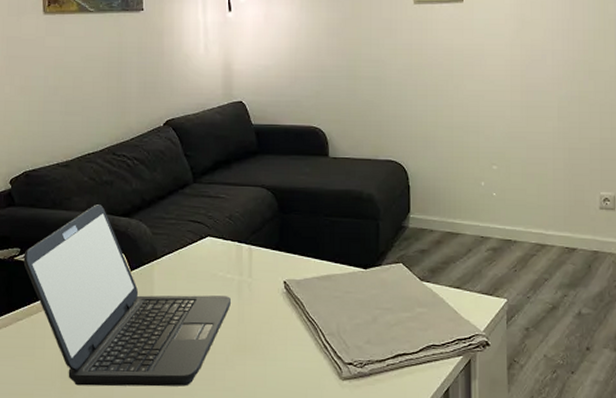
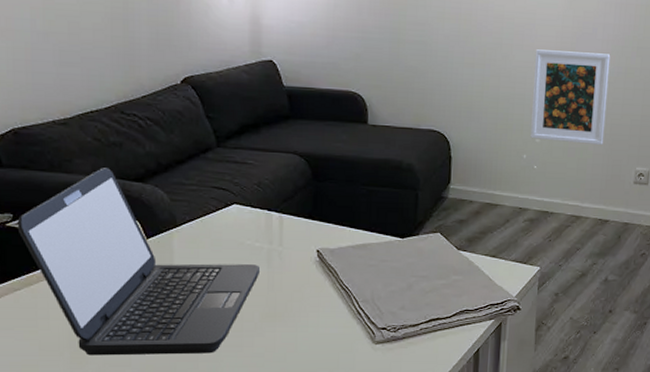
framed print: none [486,78,563,170] -> present [530,49,611,145]

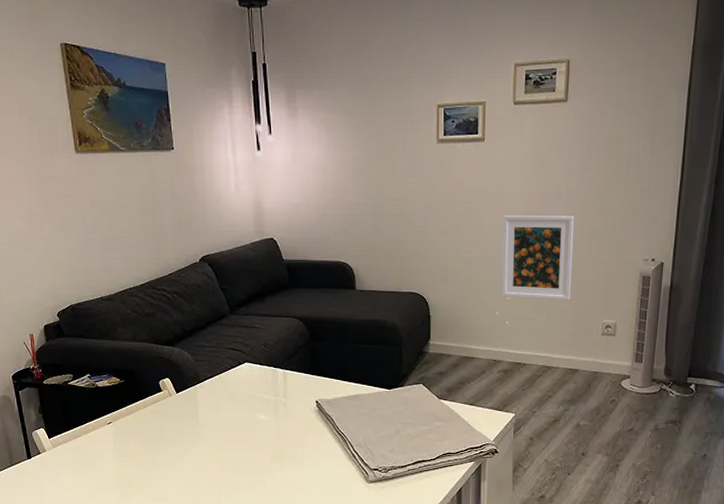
laptop: present [17,168,259,356] -> none [76,335,268,491]

